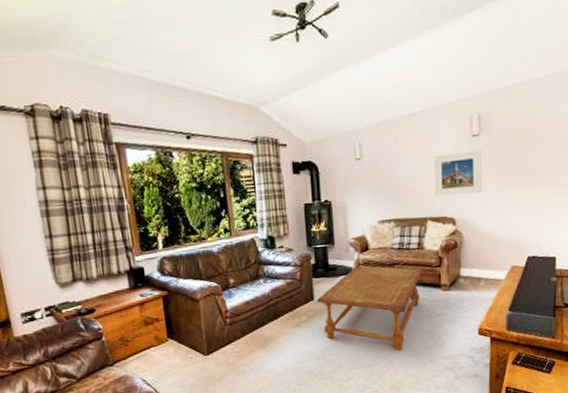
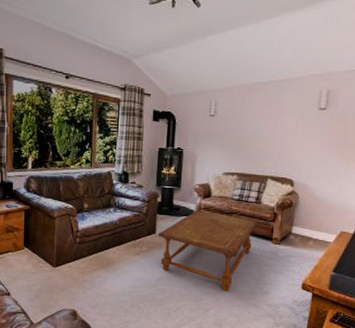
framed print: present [433,150,483,196] -> none [278,122,327,162]

